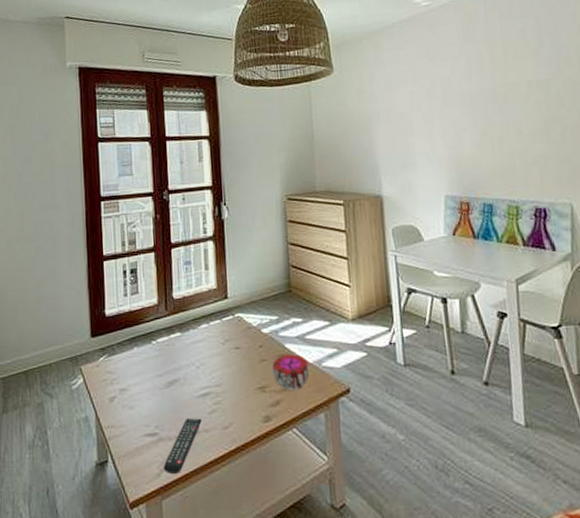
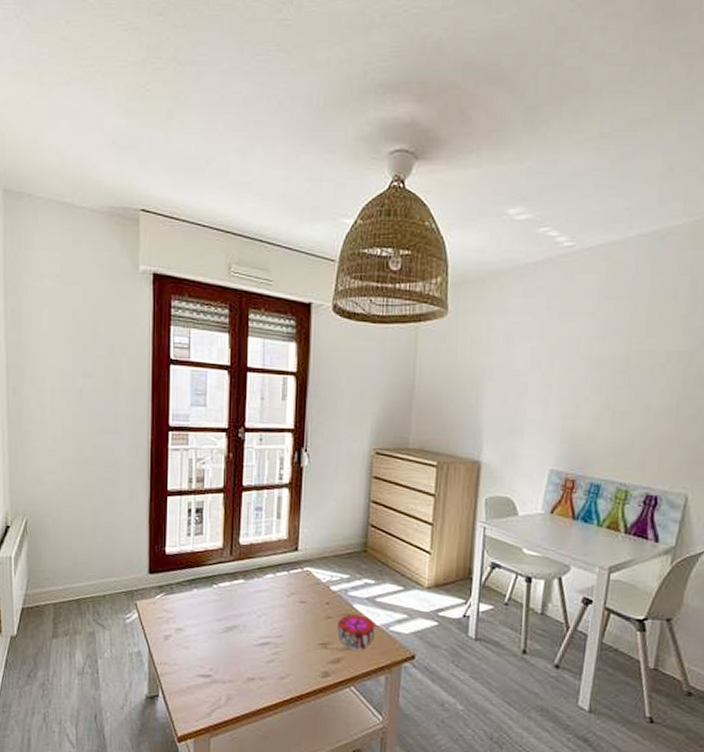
remote control: present [163,418,202,474] -> none [214,665,258,715]

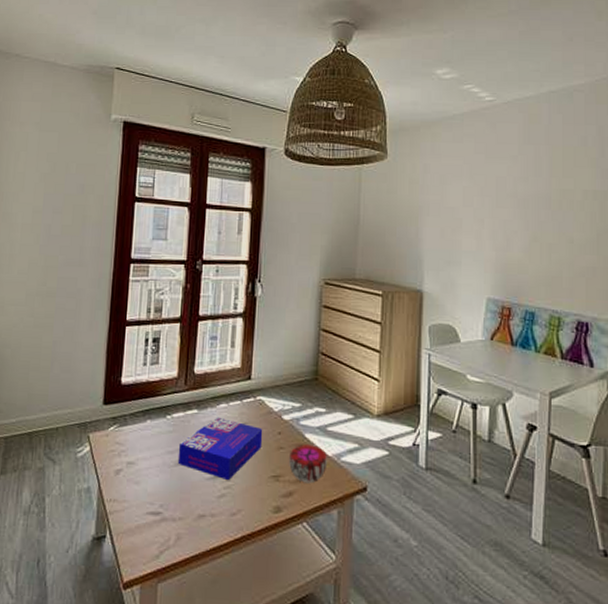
board game: none [225,587,311,648] -> present [177,417,263,481]

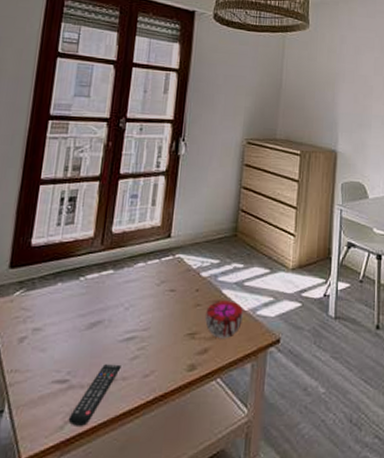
remote control: none [163,500,209,557] -> present [68,364,121,426]
board game: present [177,417,263,481] -> none [89,276,181,342]

